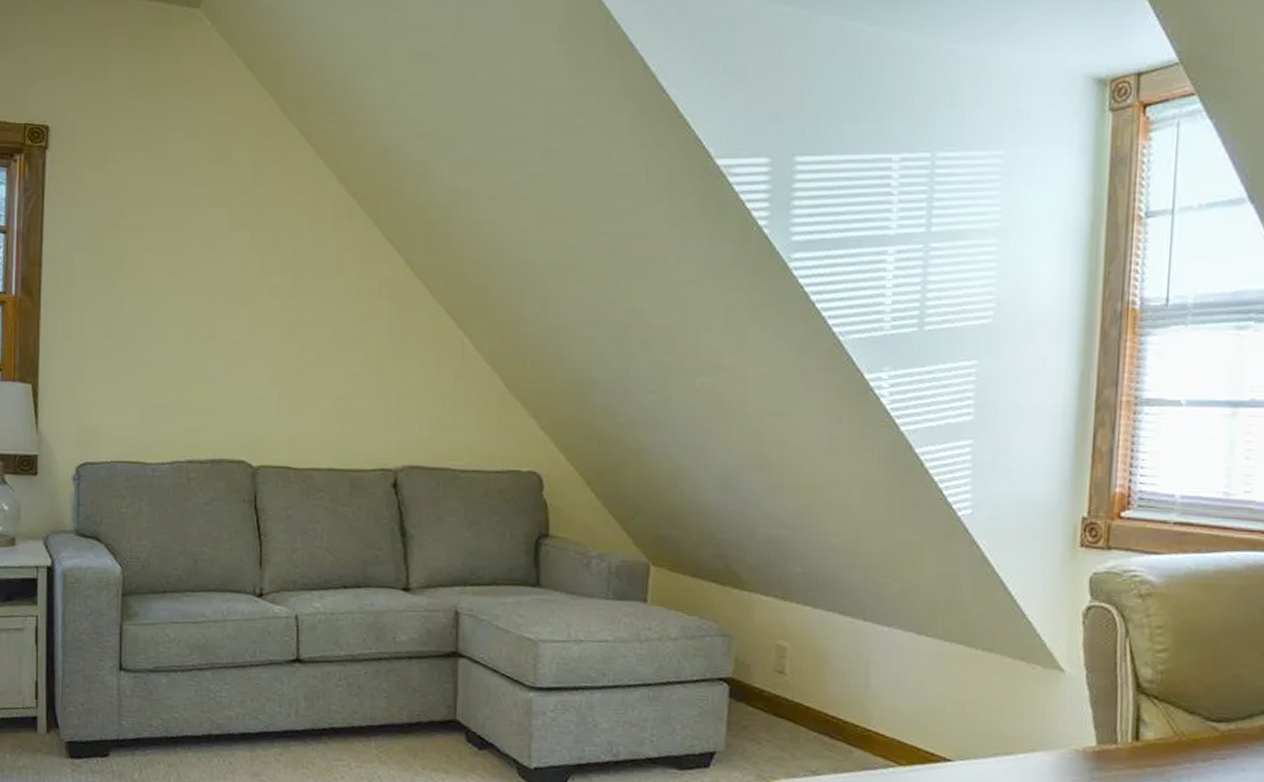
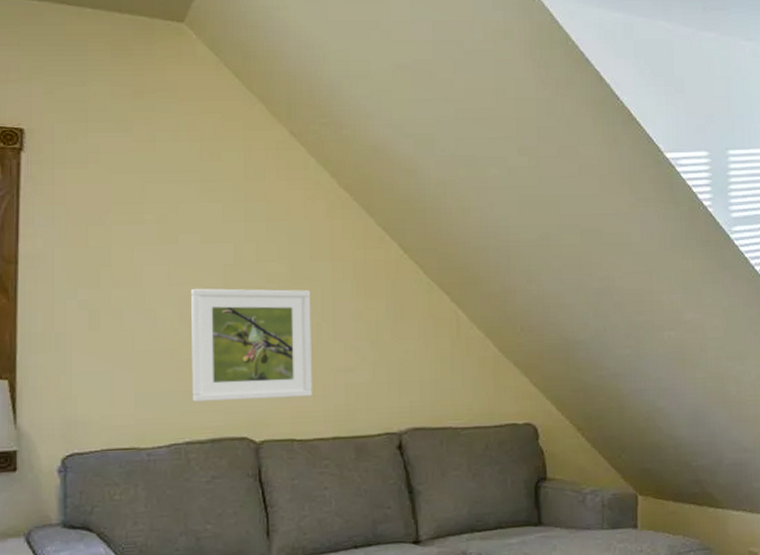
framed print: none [195,299,313,423] -> present [191,288,312,402]

